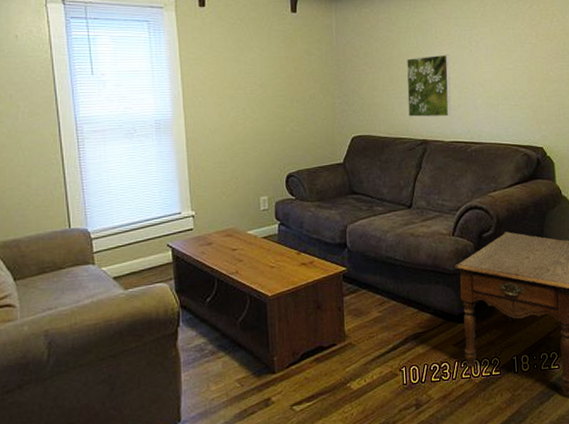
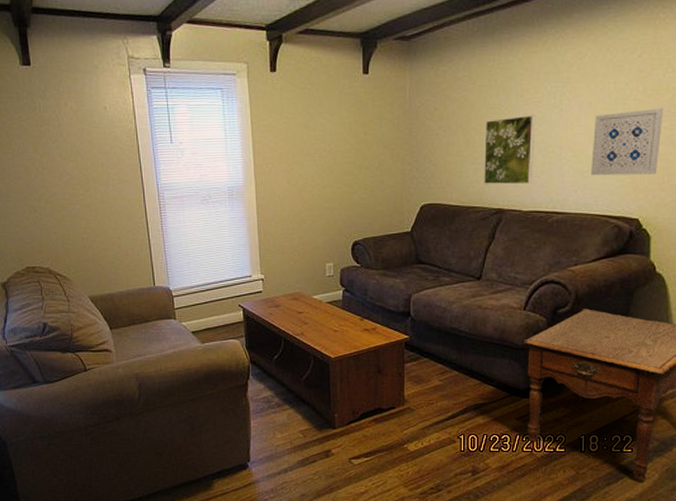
wall art: none [499,51,554,109] -> present [591,108,663,176]

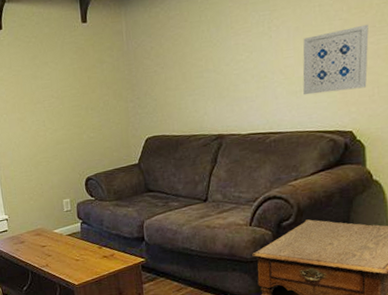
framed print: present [484,115,536,185] -> none [200,43,248,113]

